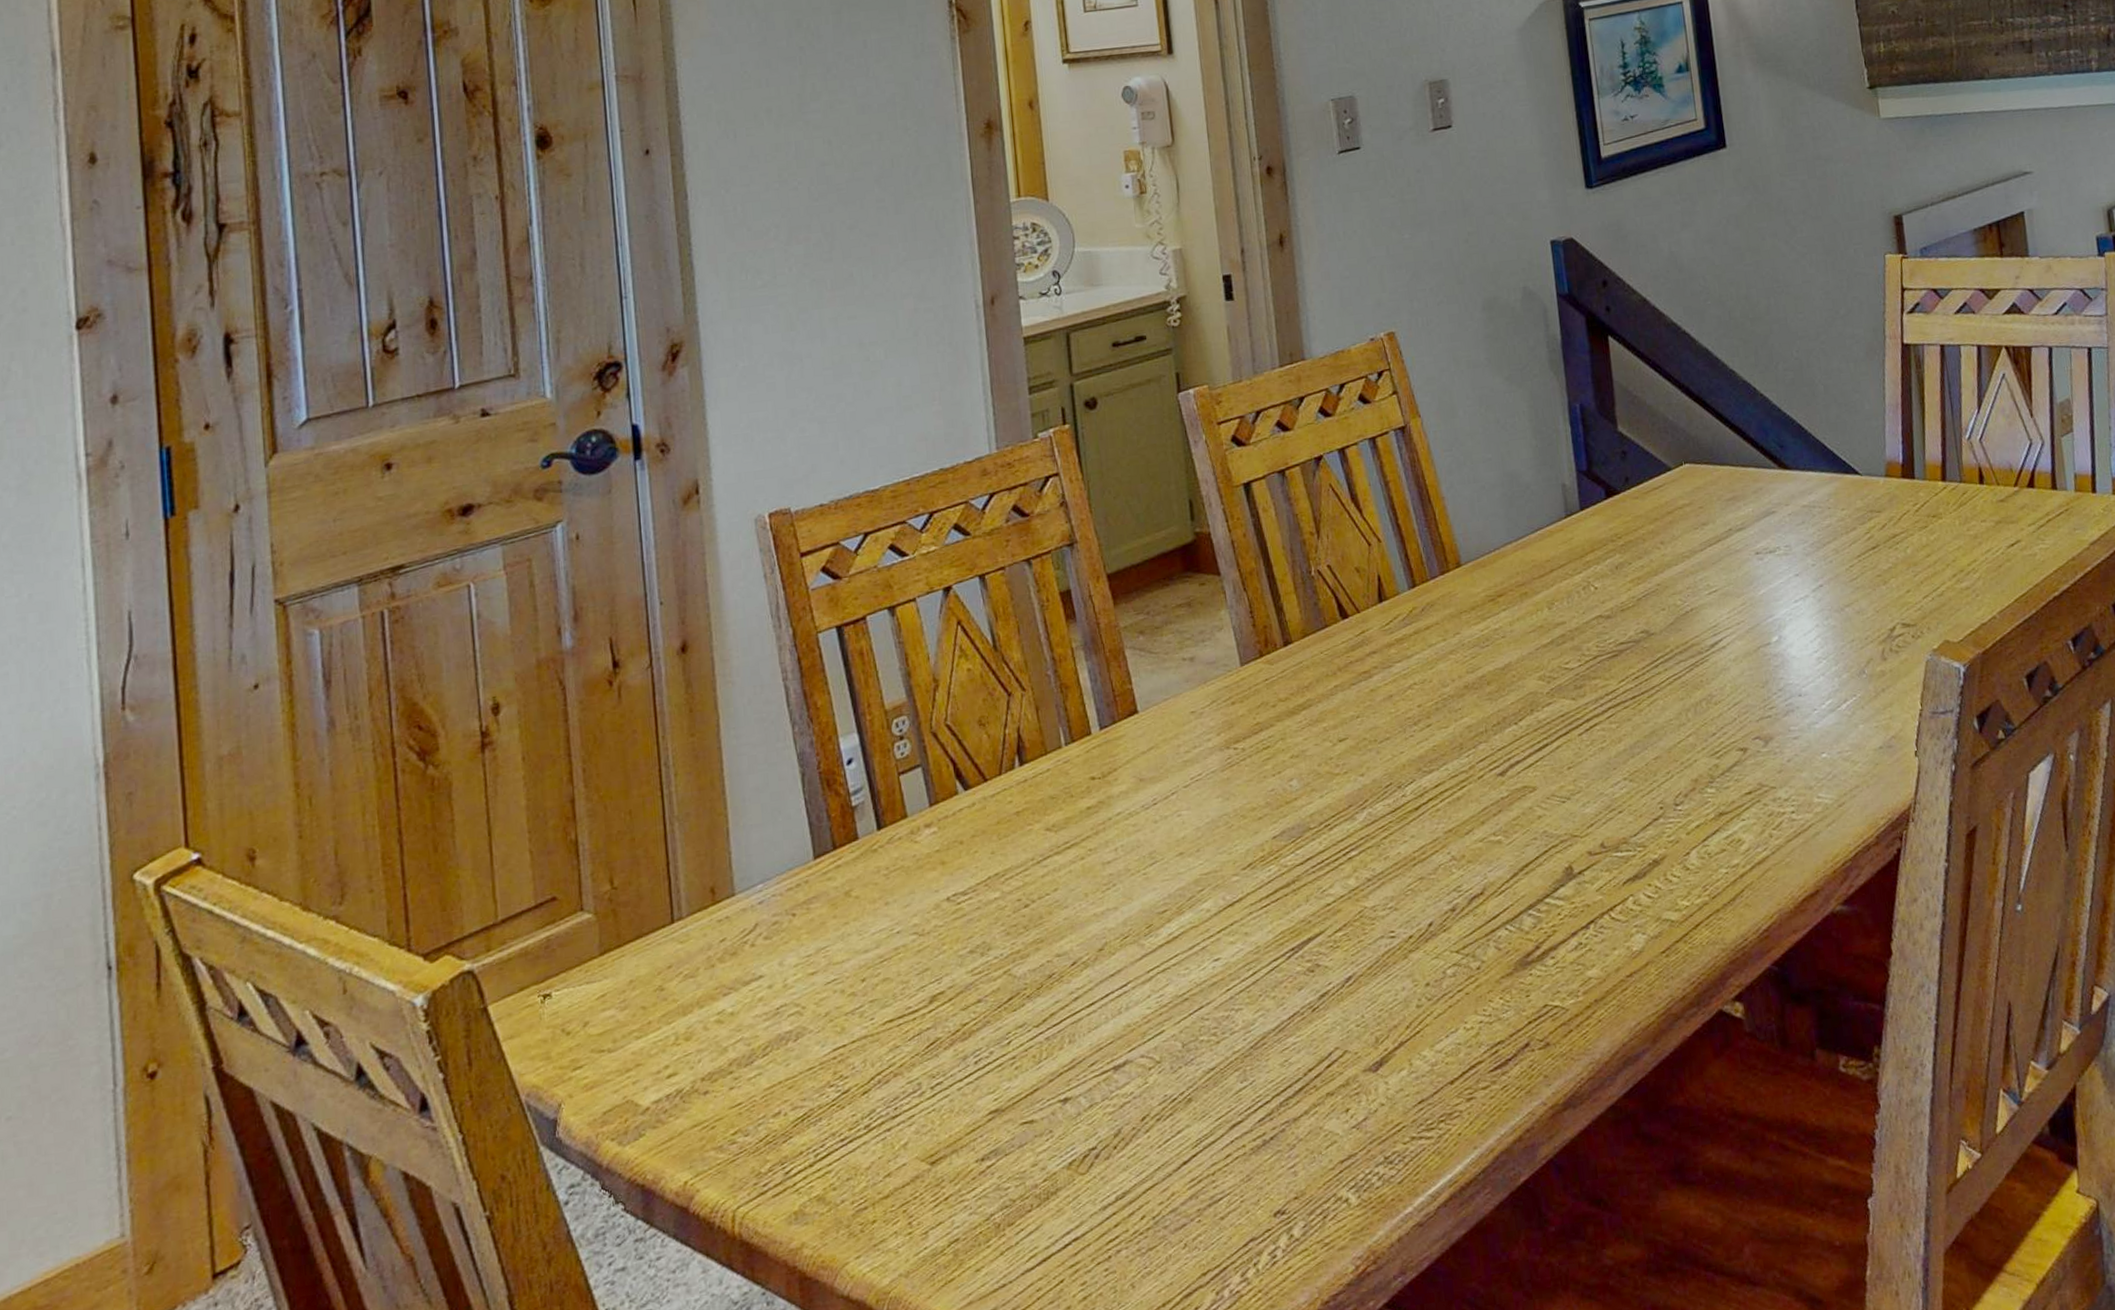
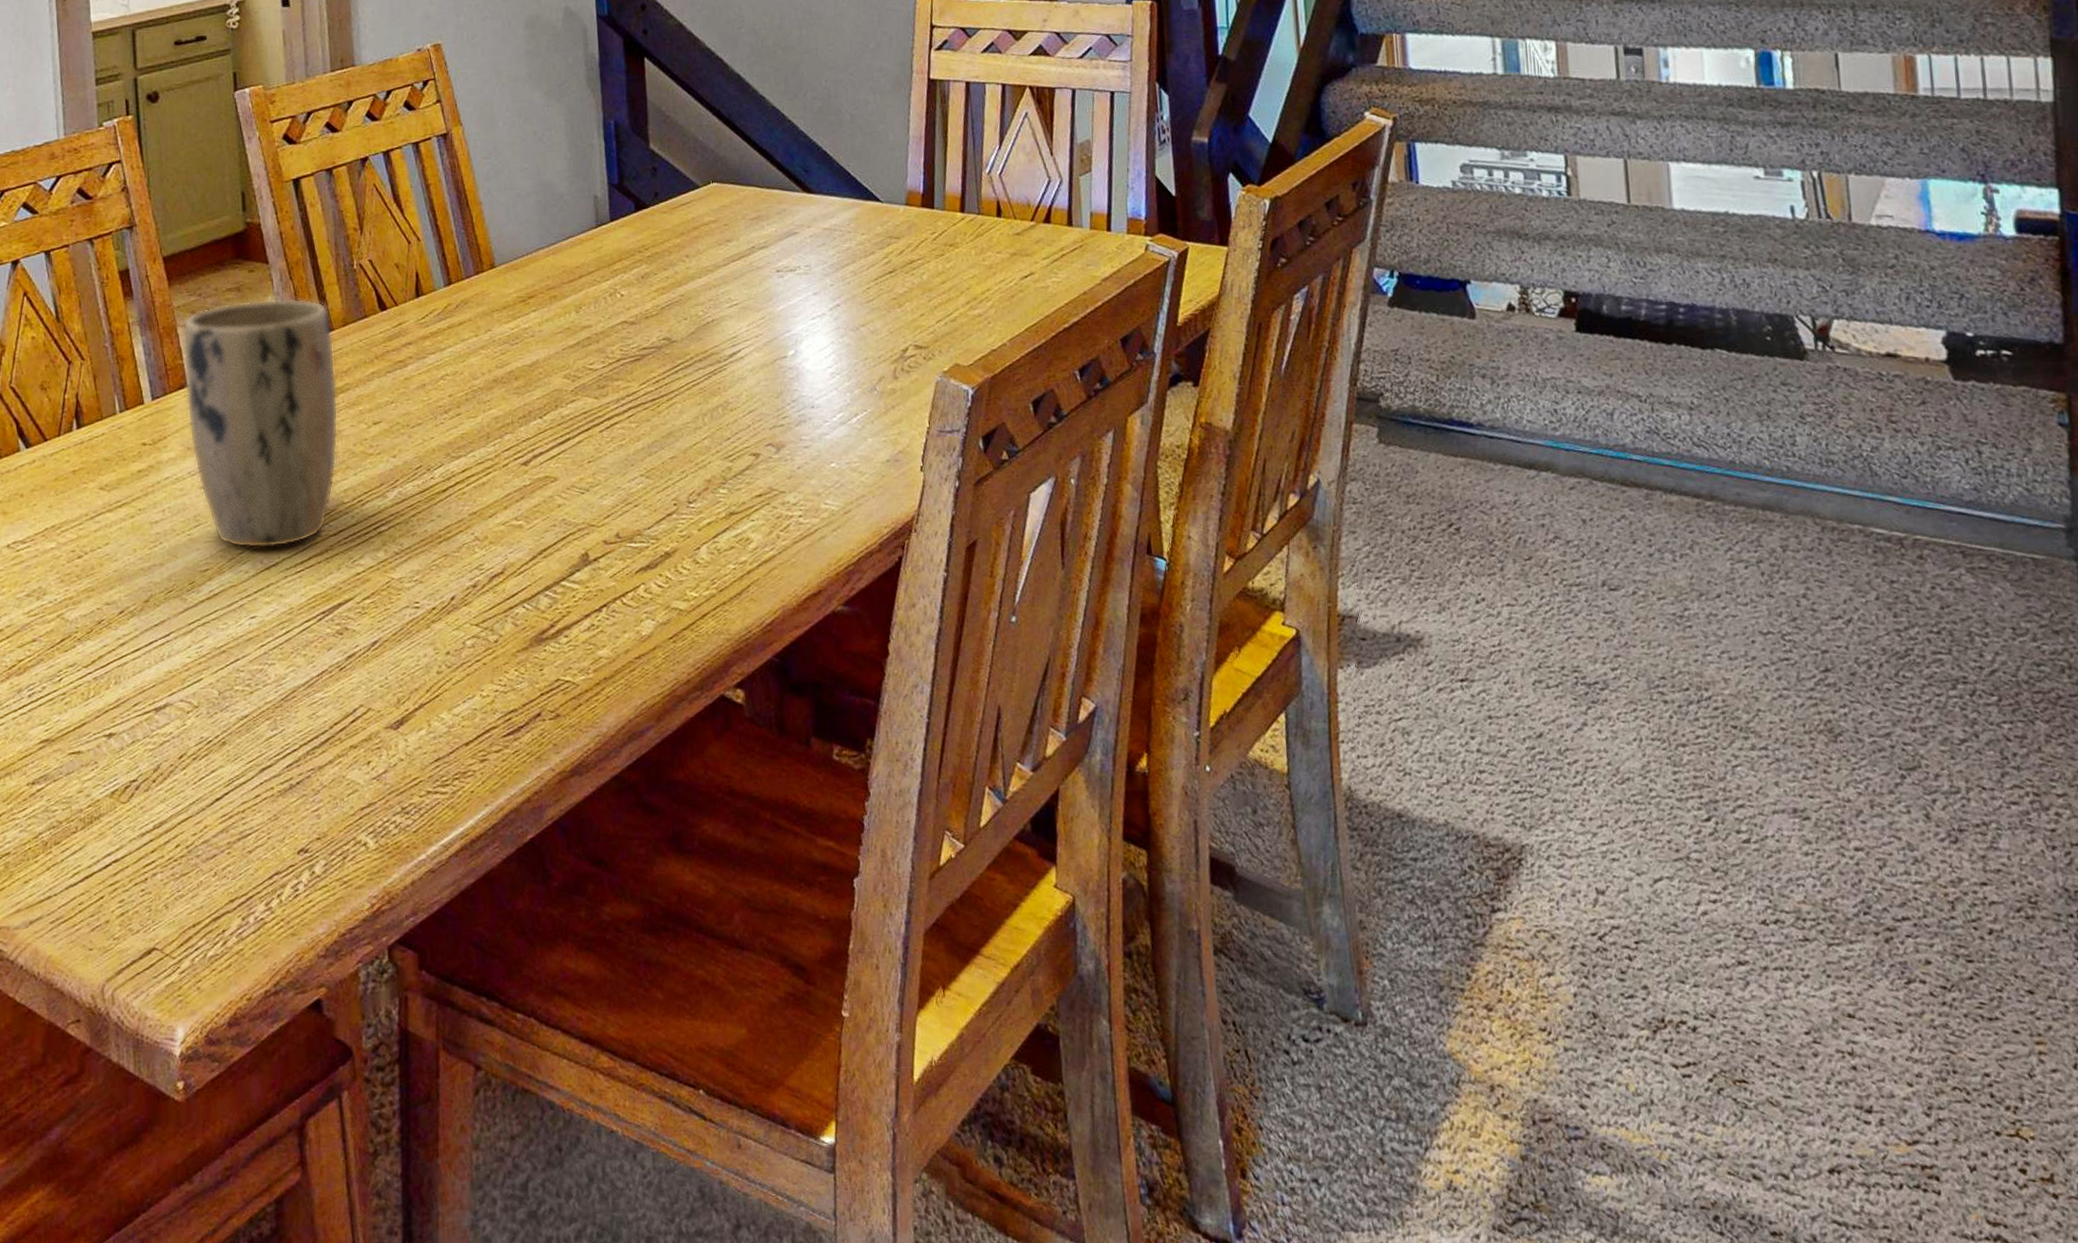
plant pot: none [1130,611,1302,885] -> present [182,298,339,549]

